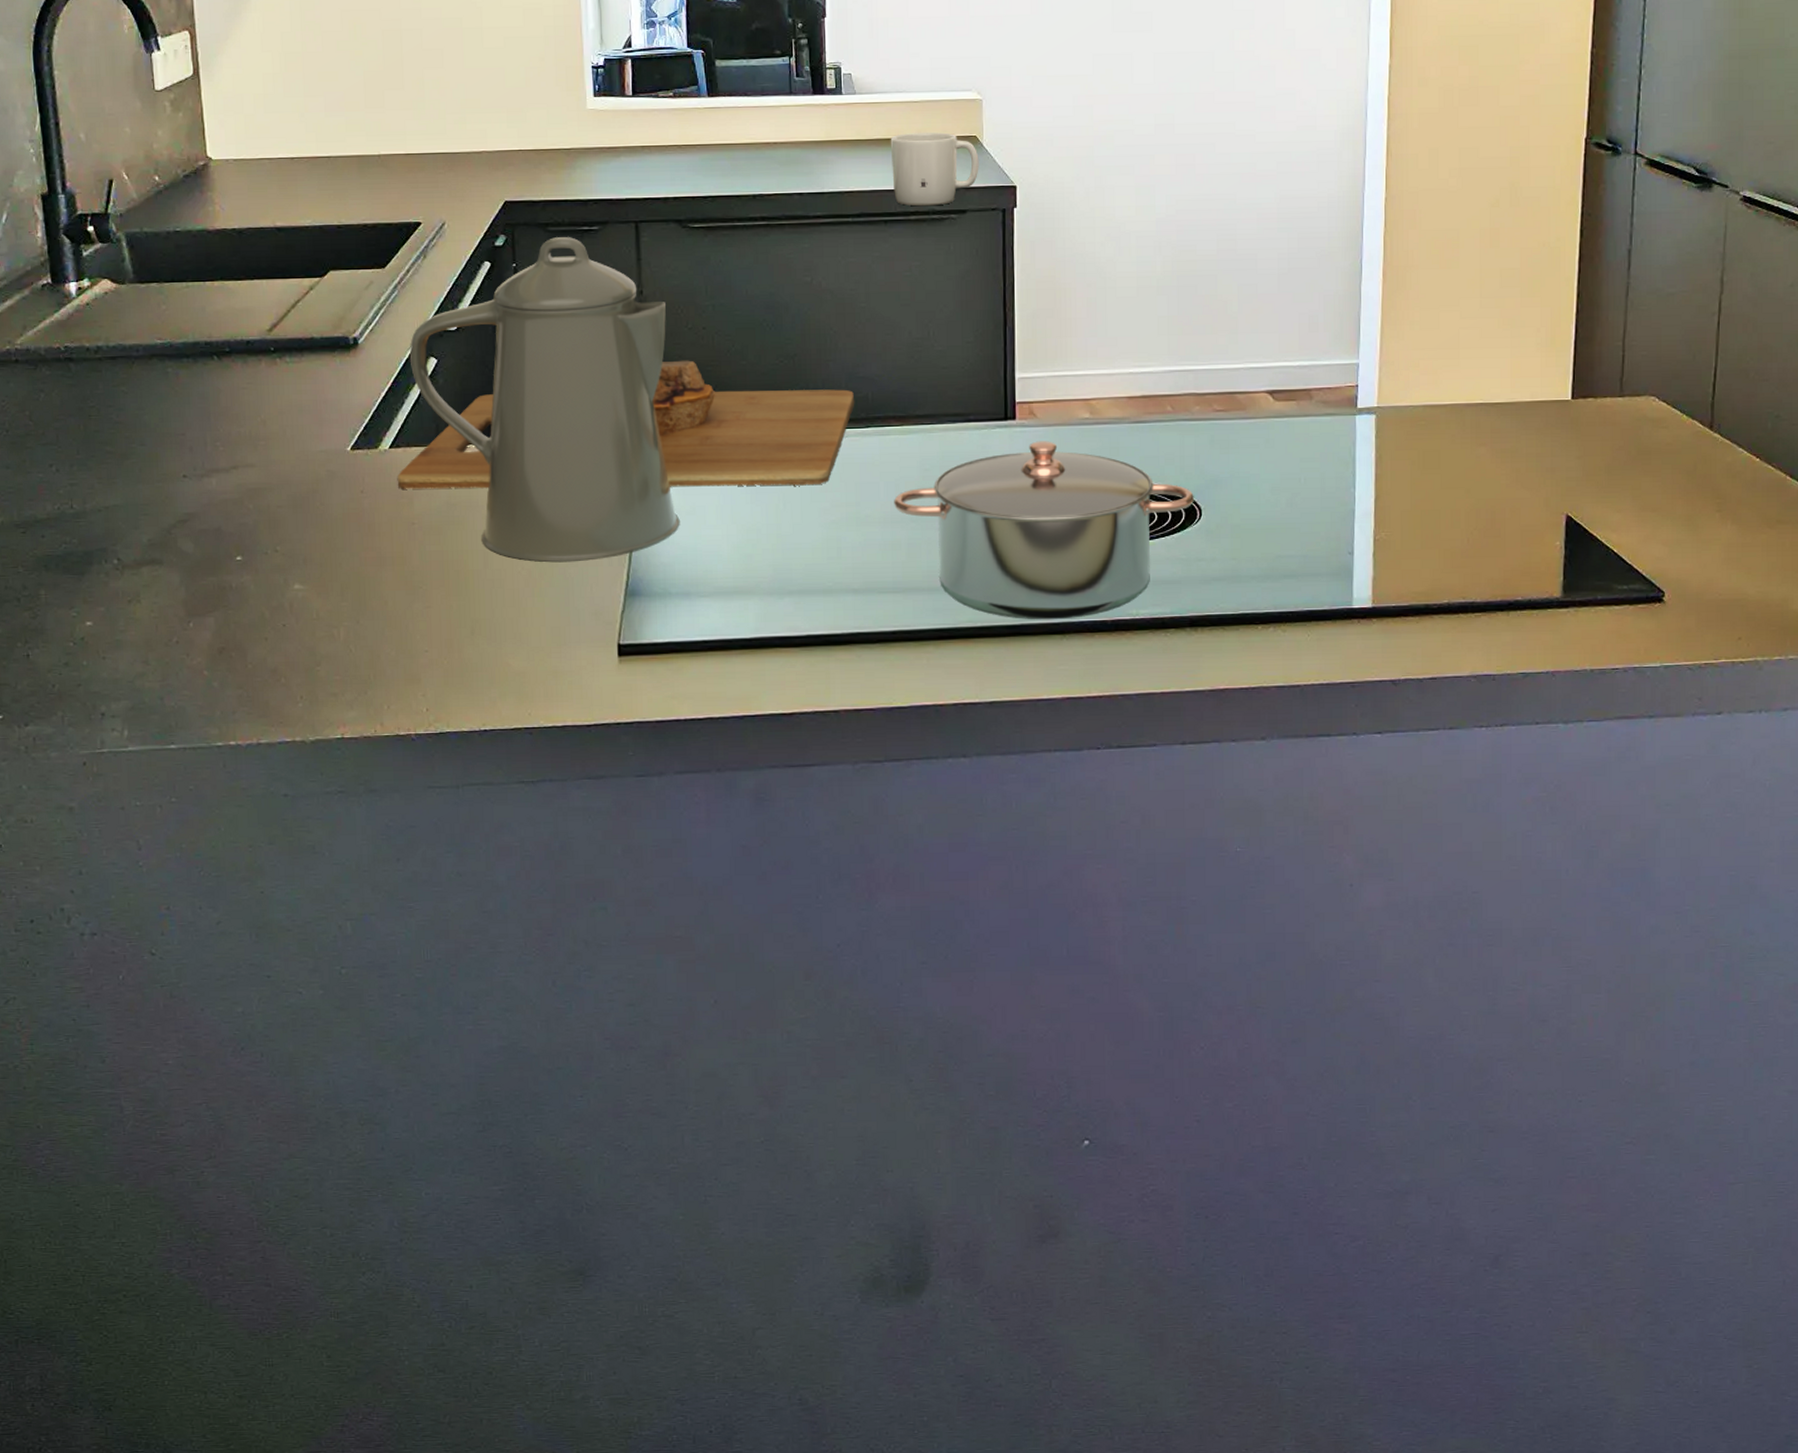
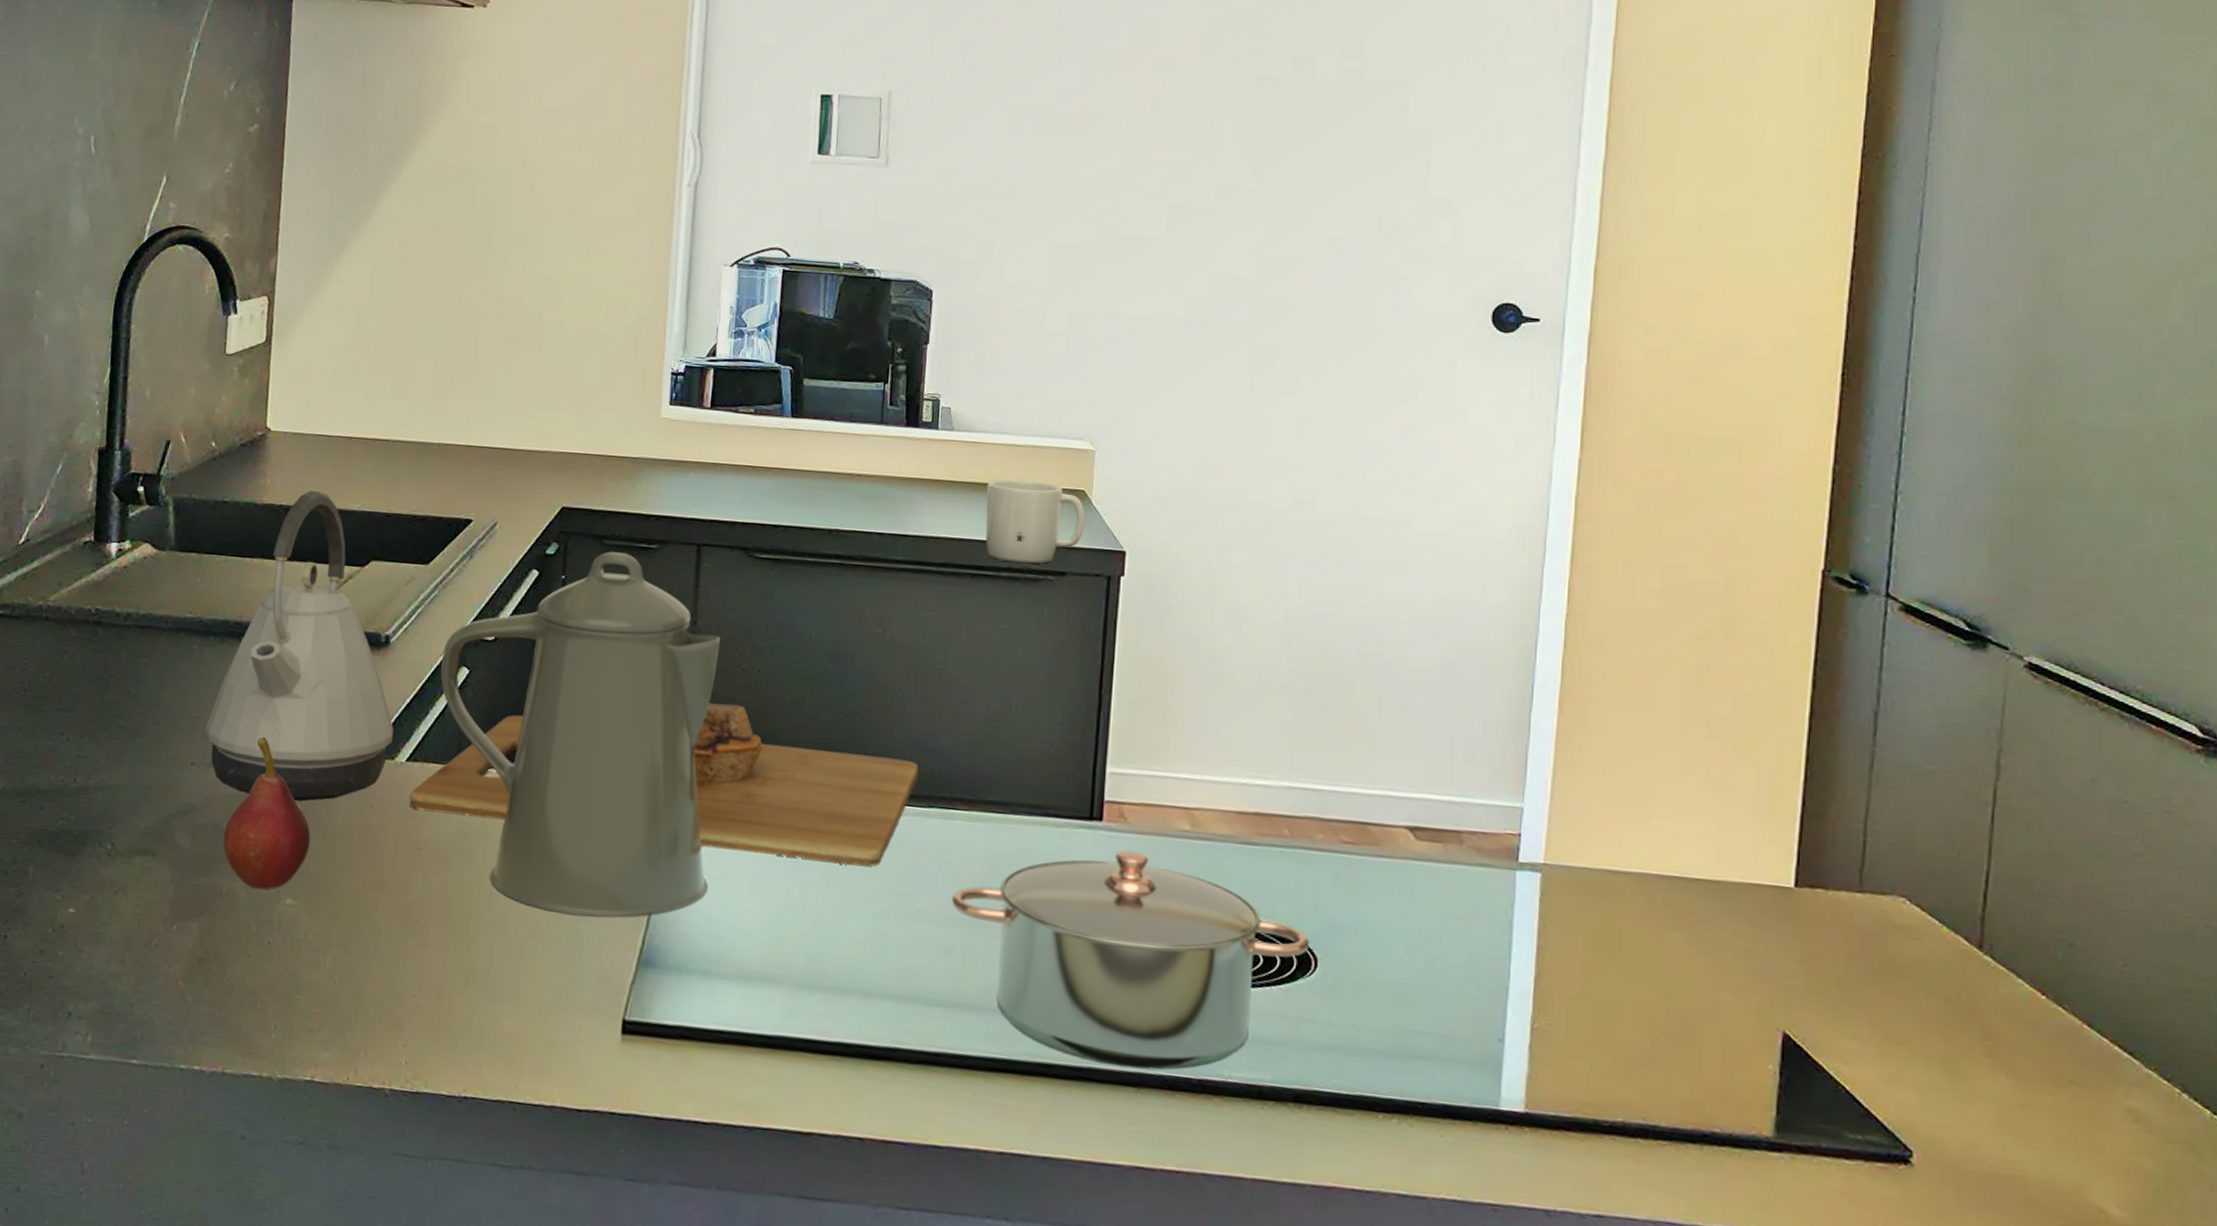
kettle: none [192,212,374,497] -> present [205,491,394,801]
fruit: none [225,443,310,580] -> present [223,736,311,890]

